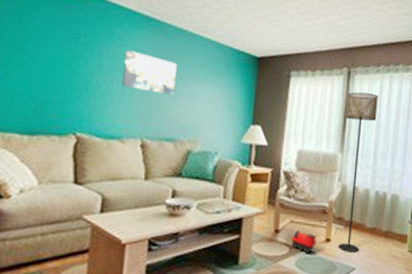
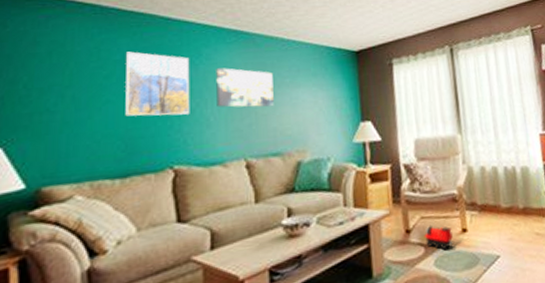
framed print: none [38,19,103,88] -> present [125,51,190,117]
floor lamp: present [338,92,378,252] -> none [454,67,499,240]

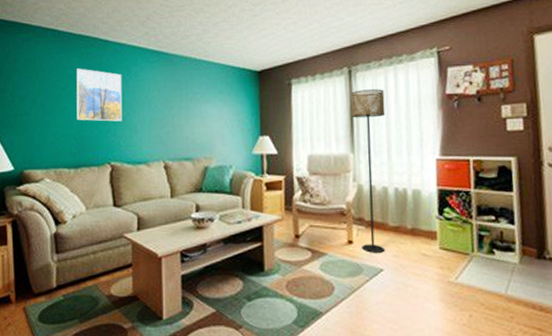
wall art: present [216,68,274,108] -> none [142,83,187,119]
toy train: present [424,225,453,251] -> none [311,233,339,257]
floor lamp: none [454,67,499,240] -> present [351,89,386,253]

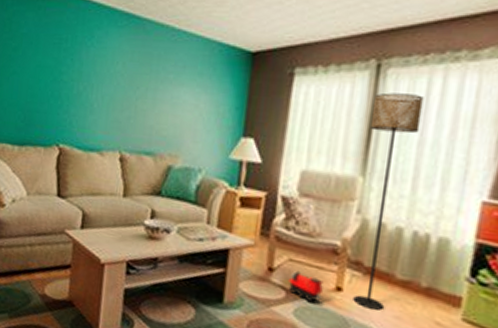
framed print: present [77,68,122,122] -> none [26,26,83,97]
toy train: none [311,233,339,257] -> present [288,270,324,303]

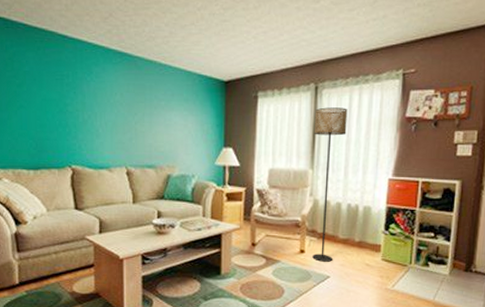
toy train: present [288,270,324,303] -> none [266,242,291,264]

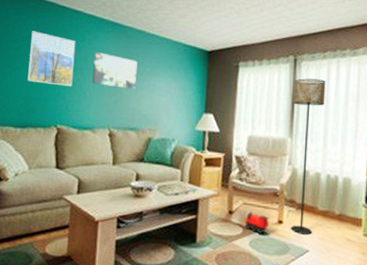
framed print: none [33,64,83,124] -> present [27,31,76,86]
wall art: none [104,86,151,126] -> present [92,52,138,90]
toy train: none [266,242,291,264] -> present [244,211,269,235]

